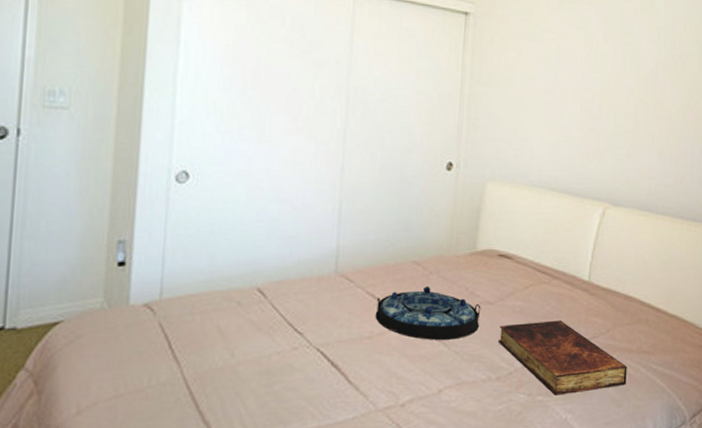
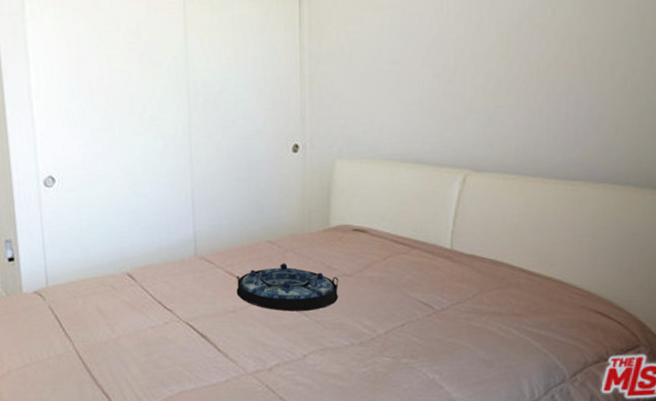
book: present [498,320,627,396] -> none [359,288,498,358]

